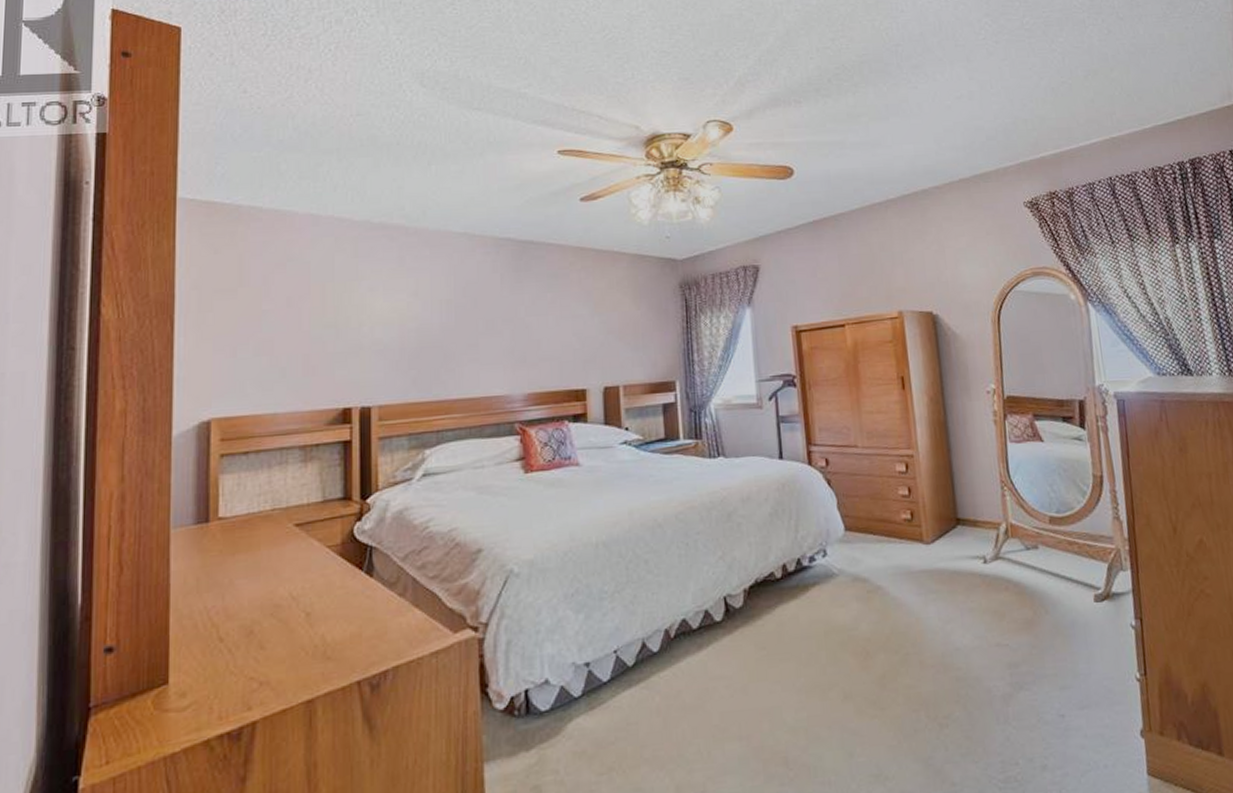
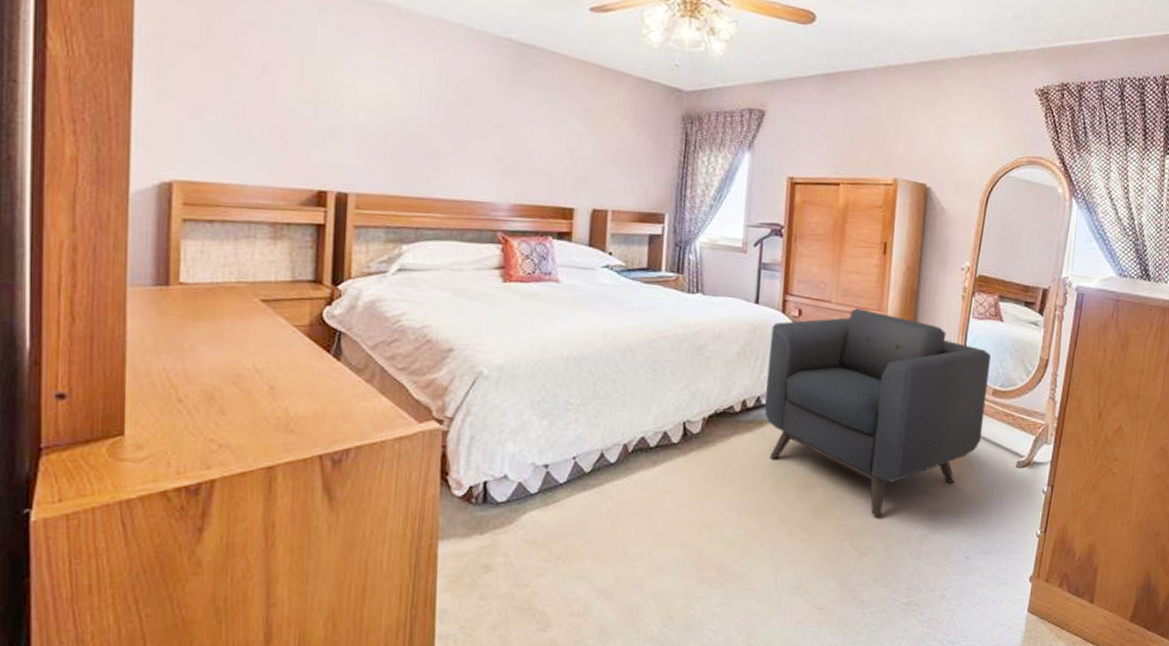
armchair: none [800,449,1048,679] -> present [764,308,992,517]

